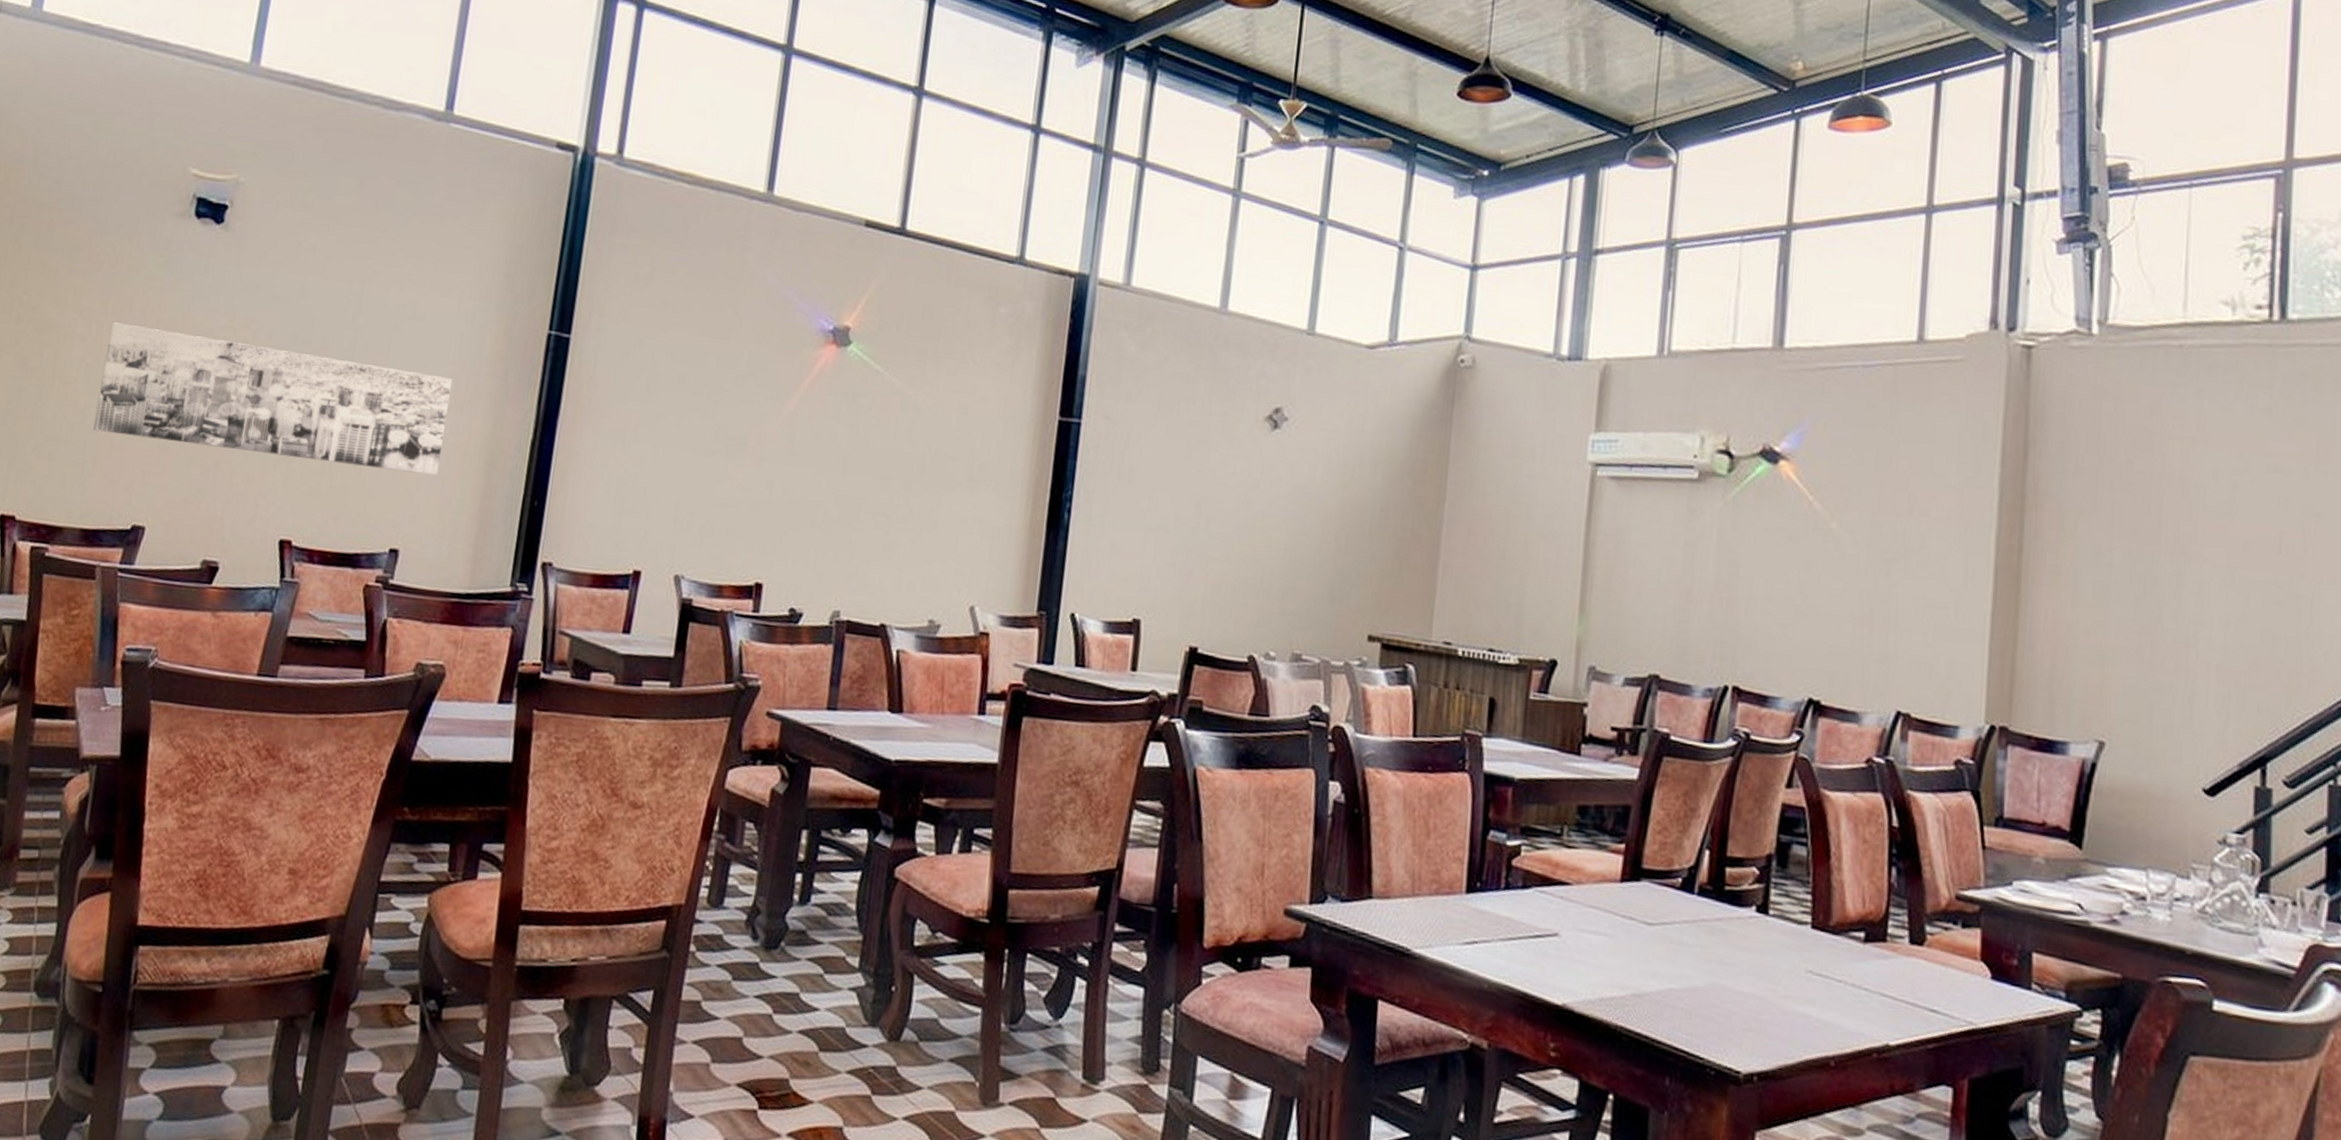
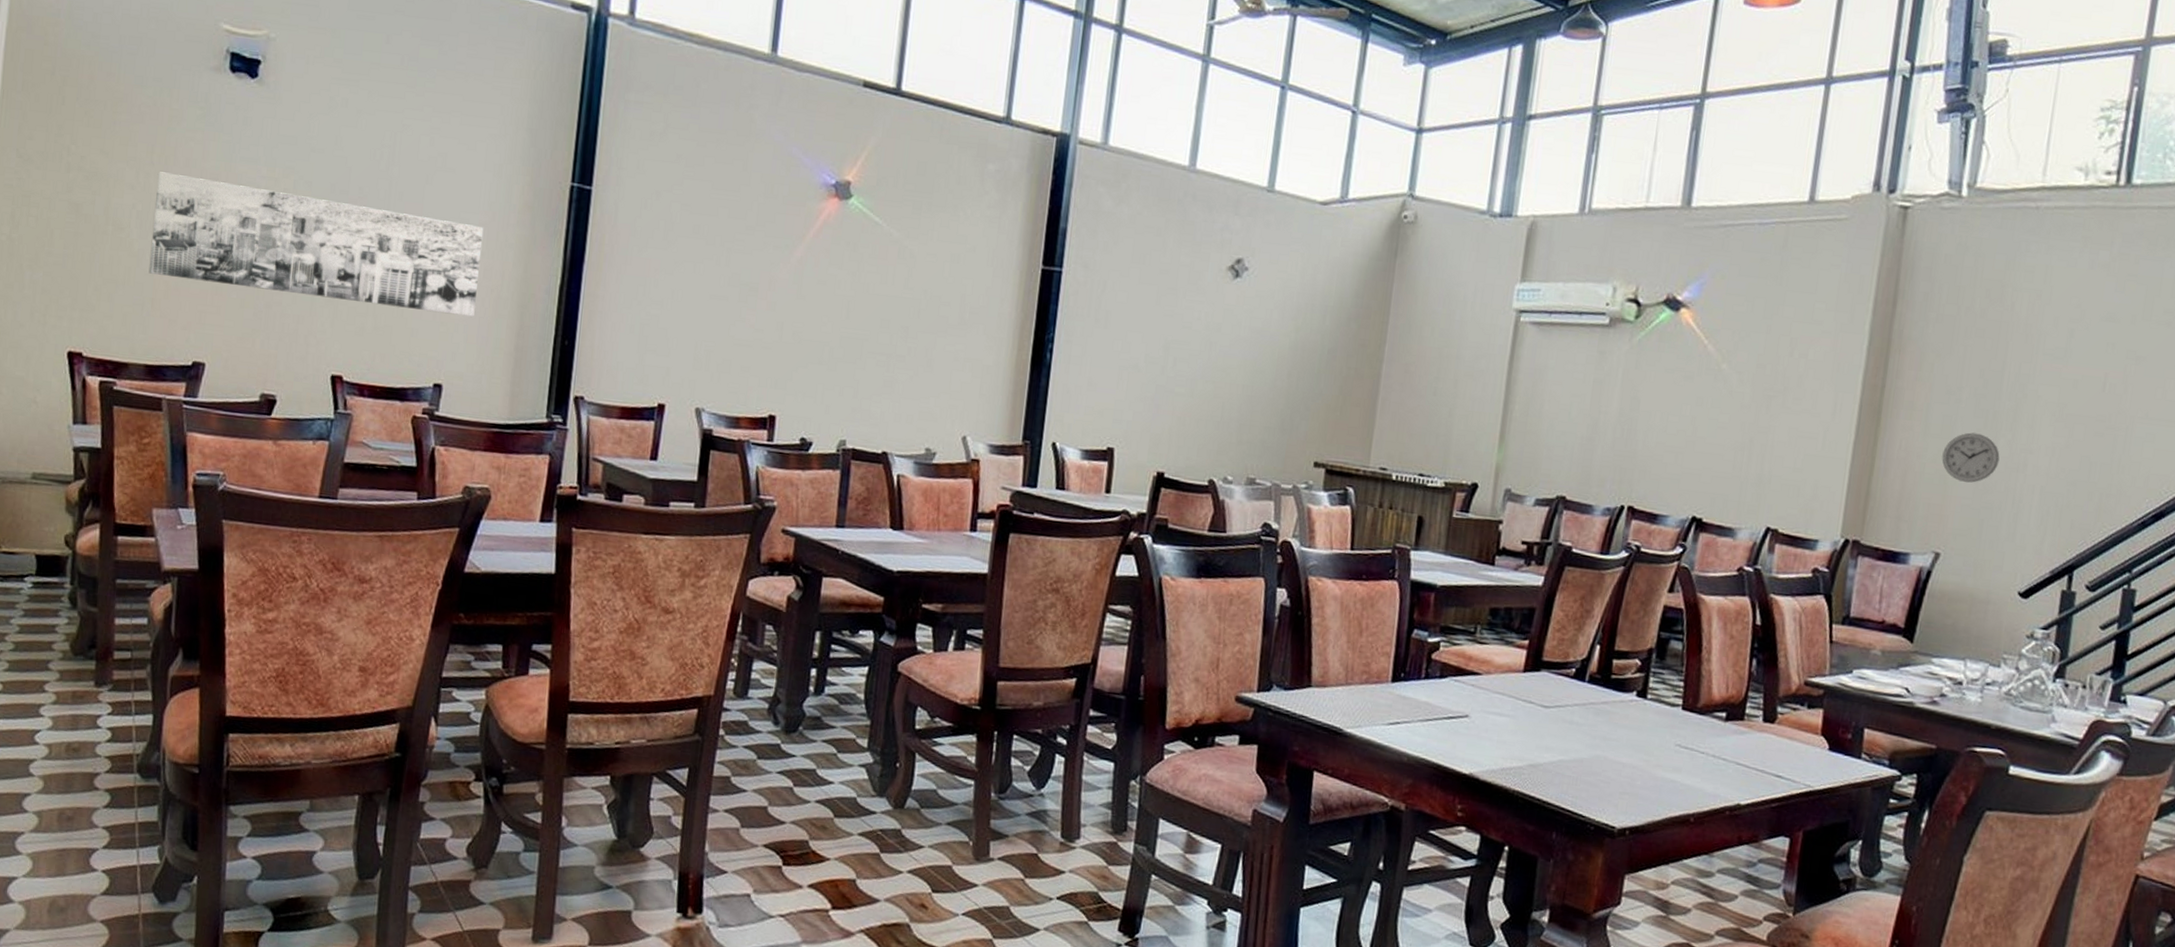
wall clock: none [2097,601,2165,660] -> present [1942,432,2000,483]

